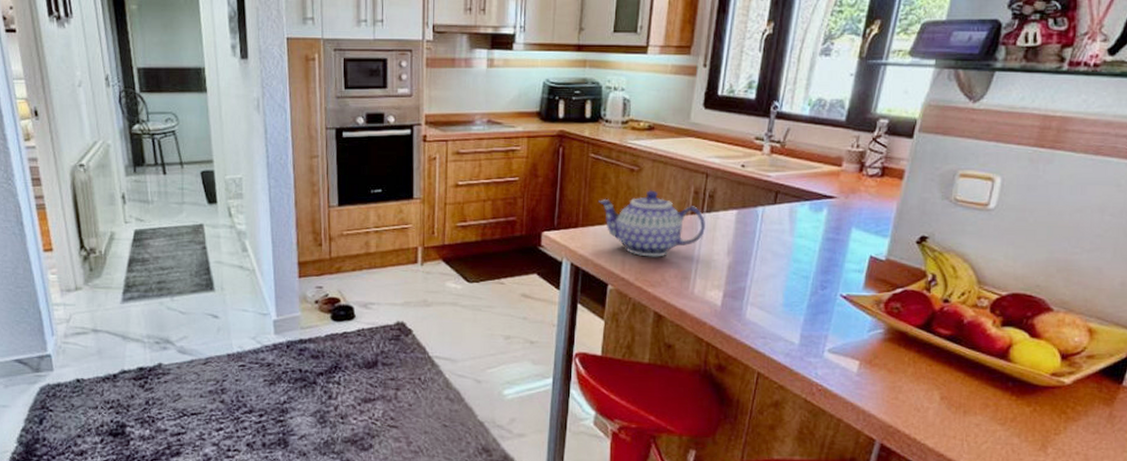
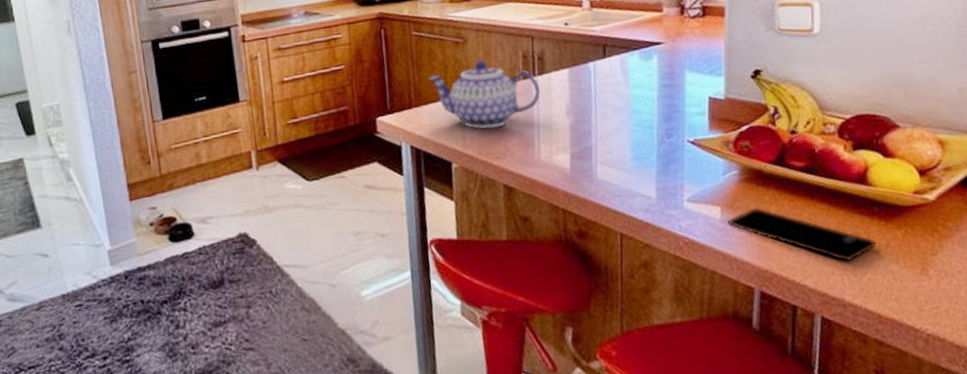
smartphone: none [863,366,1003,429] -> present [727,207,877,262]

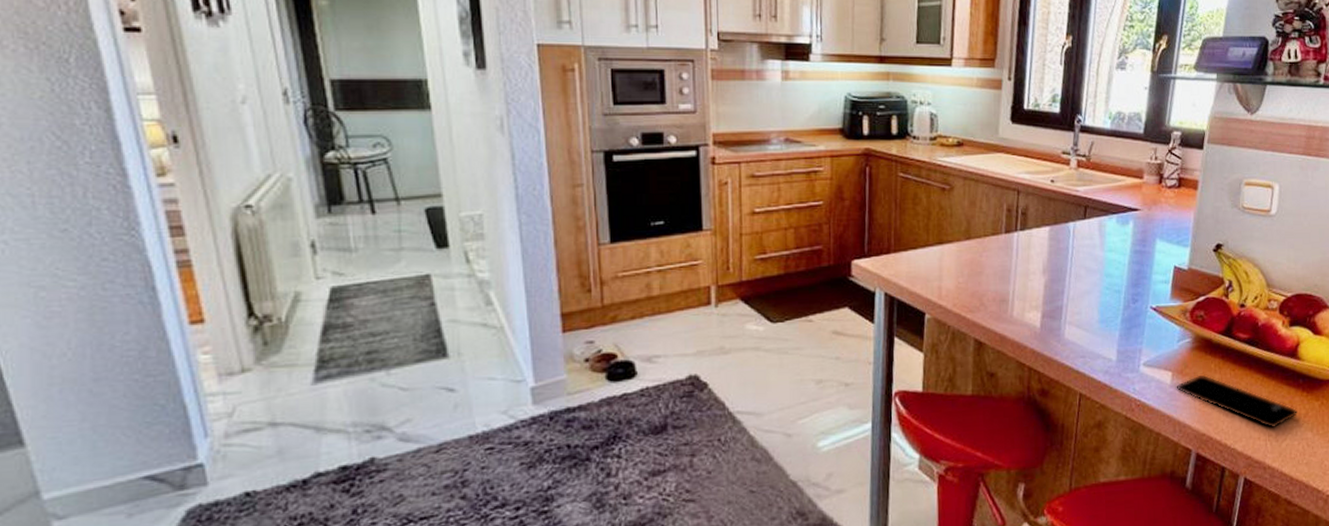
teapot: present [428,60,540,129] -> none [910,210,1020,281]

